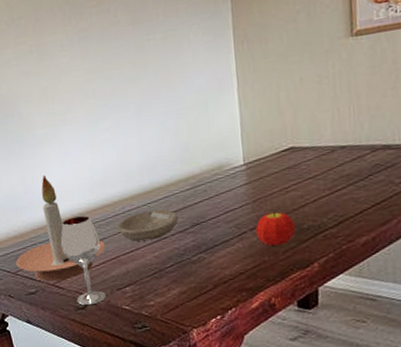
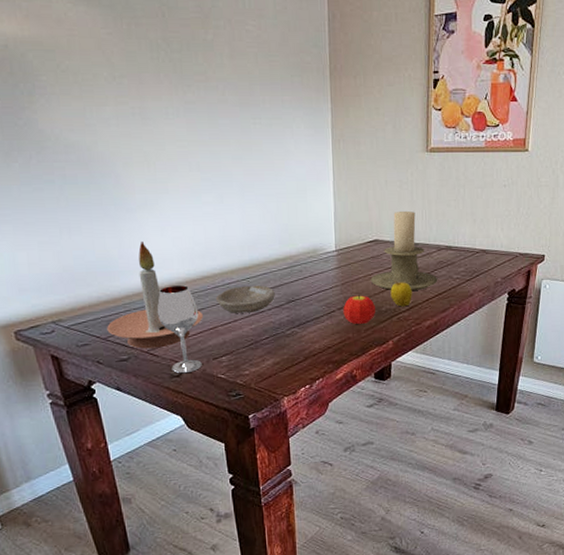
candle holder: none [287,109,375,204] -> present [370,210,438,290]
apple: none [312,193,341,223] -> present [390,281,412,307]

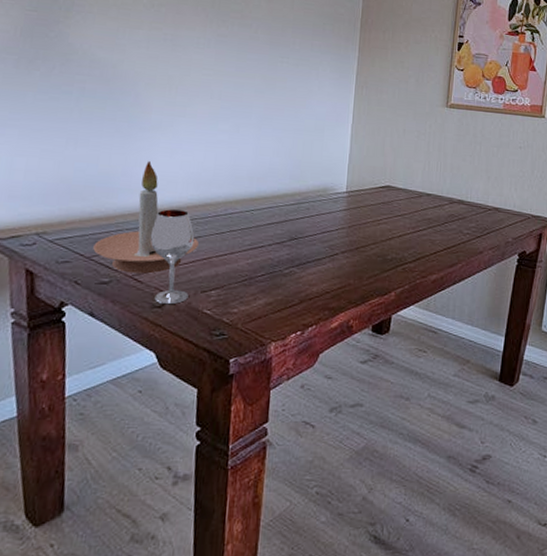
bowl: present [216,285,275,313] -> none [215,217,278,247]
fruit: present [343,294,376,325] -> none [346,239,382,272]
candle holder: present [370,210,438,290] -> none [378,160,448,242]
apple: present [390,281,412,307] -> none [397,230,420,257]

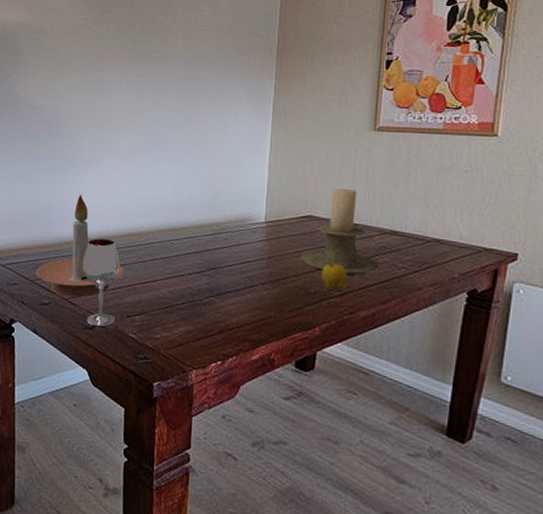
candle holder: none [378,160,448,242] -> present [300,188,379,275]
apple: none [397,230,420,257] -> present [321,262,347,292]

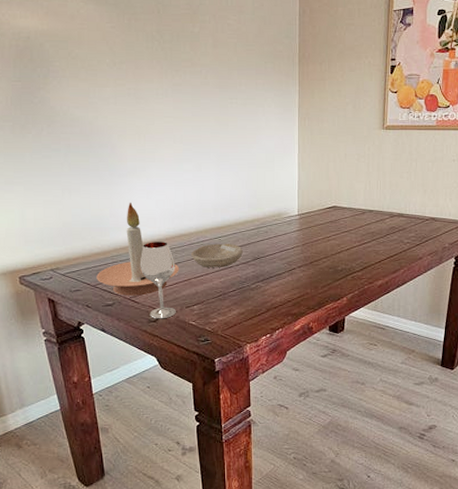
bowl: none [139,247,197,275] -> present [191,243,243,268]
candle holder: present [300,188,379,275] -> none [328,181,390,252]
apple: present [321,262,347,292] -> none [346,244,366,267]

